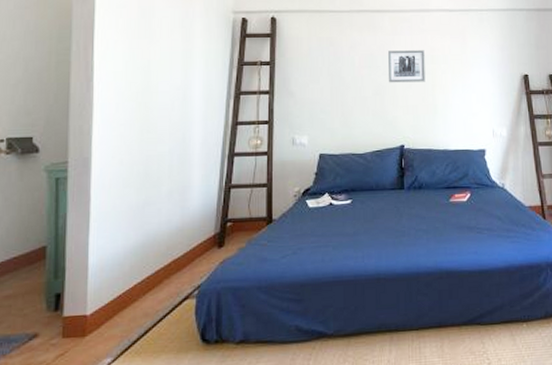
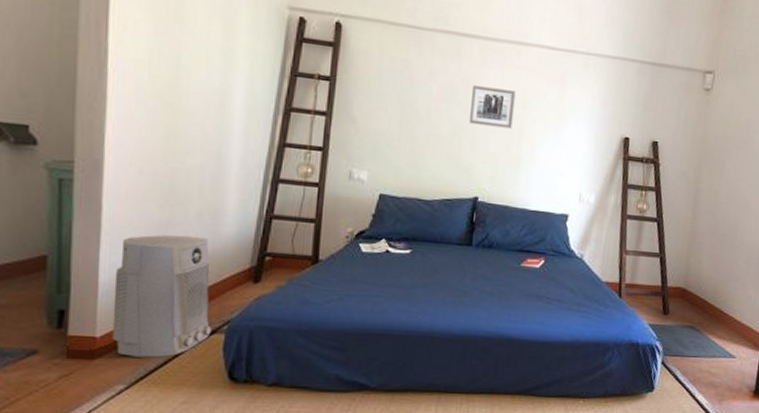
air purifier: none [100,212,185,330] -> present [112,234,212,358]

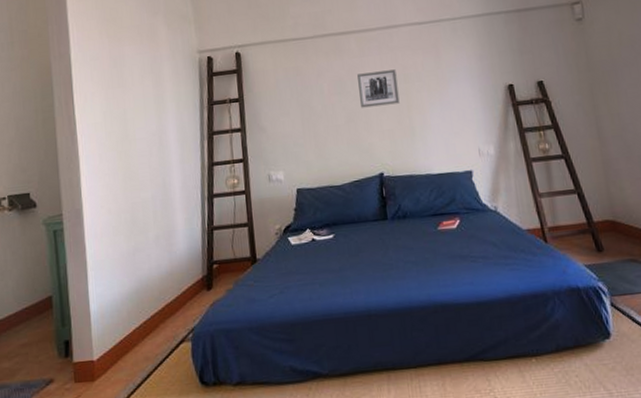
air purifier: present [112,234,212,358] -> none [101,257,181,374]

